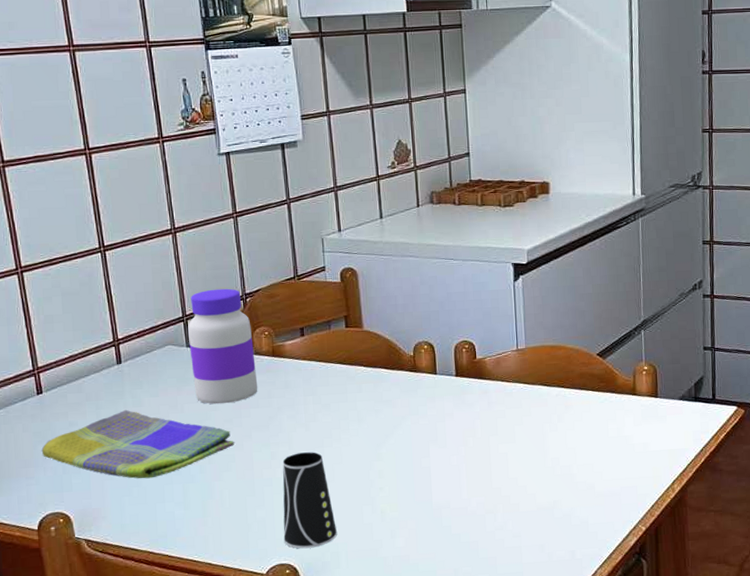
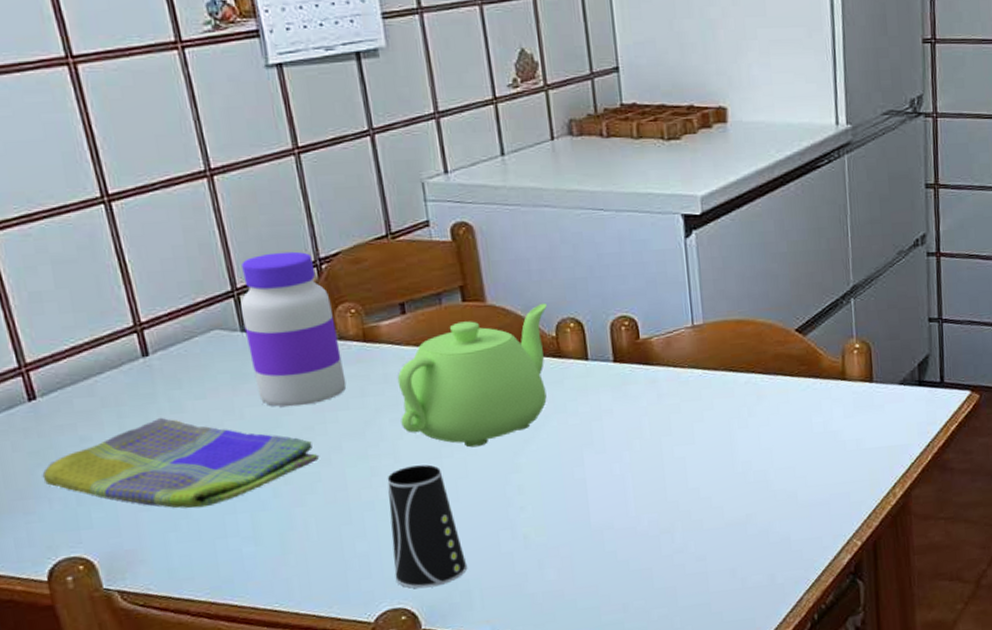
teapot: none [295,329,408,440] -> present [397,303,547,448]

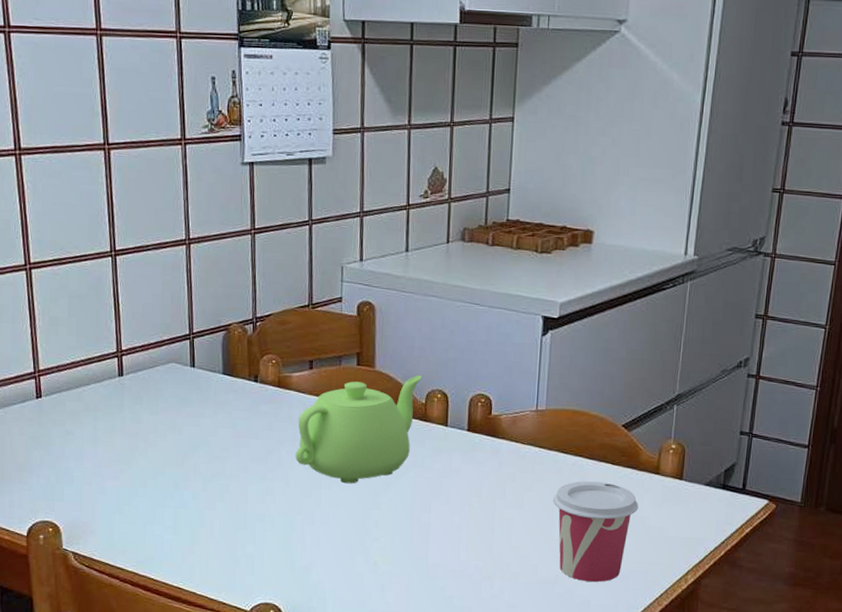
dish towel: present [42,417,319,509] -> none [36,424,230,499]
jar: present [240,251,346,407] -> none [193,308,260,431]
cup: present [387,464,468,589] -> none [271,491,327,591]
cup: none [728,398,829,516] -> present [552,481,639,582]

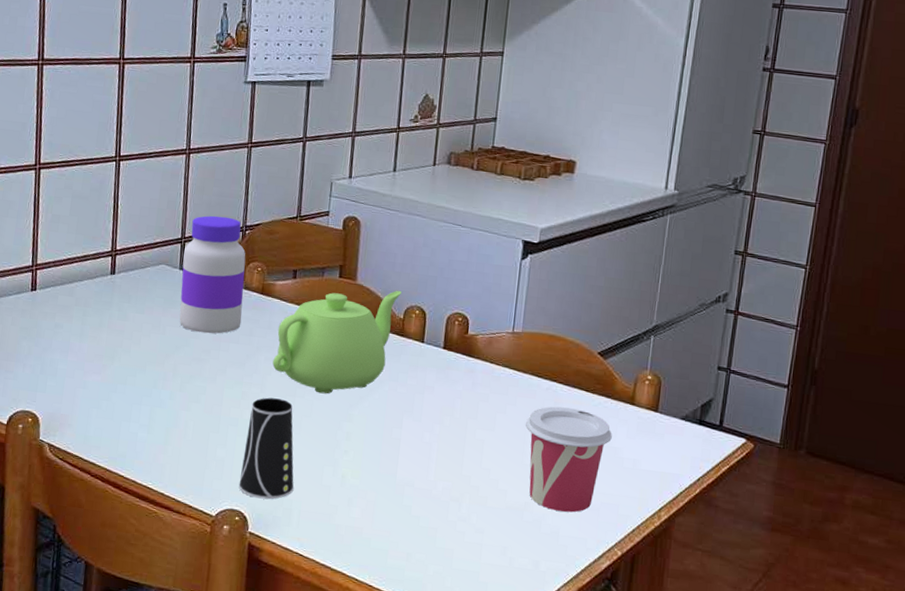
jar: none [193,308,260,431] -> present [179,215,246,334]
cup: none [271,491,327,591] -> present [238,397,294,500]

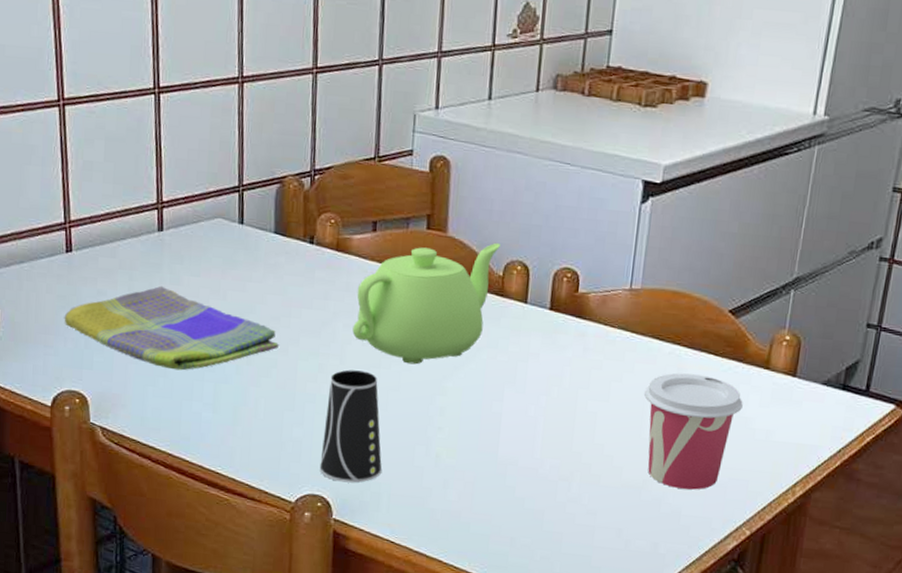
dish towel: none [24,321,208,395] -> present [64,285,279,371]
jar: present [179,215,246,334] -> none [241,158,316,298]

